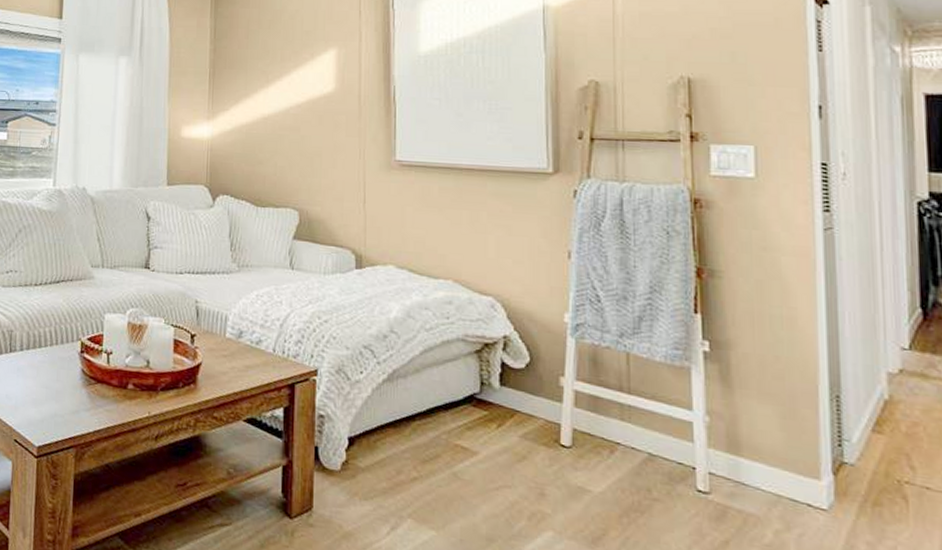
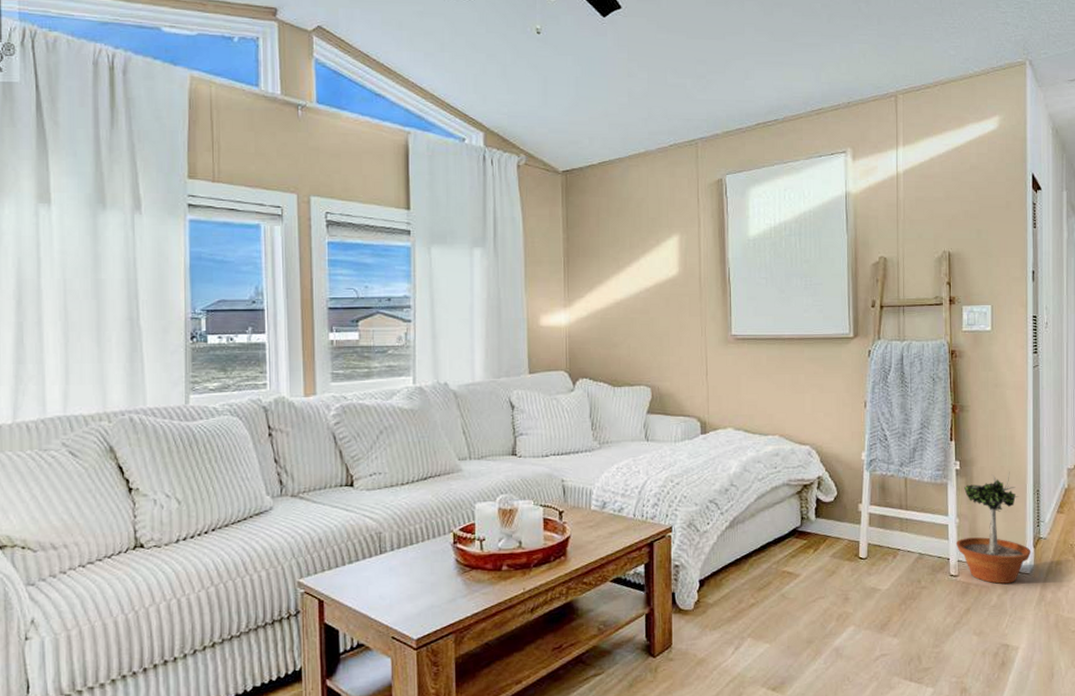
potted tree: none [704,361,830,519] -> present [955,469,1032,584]

